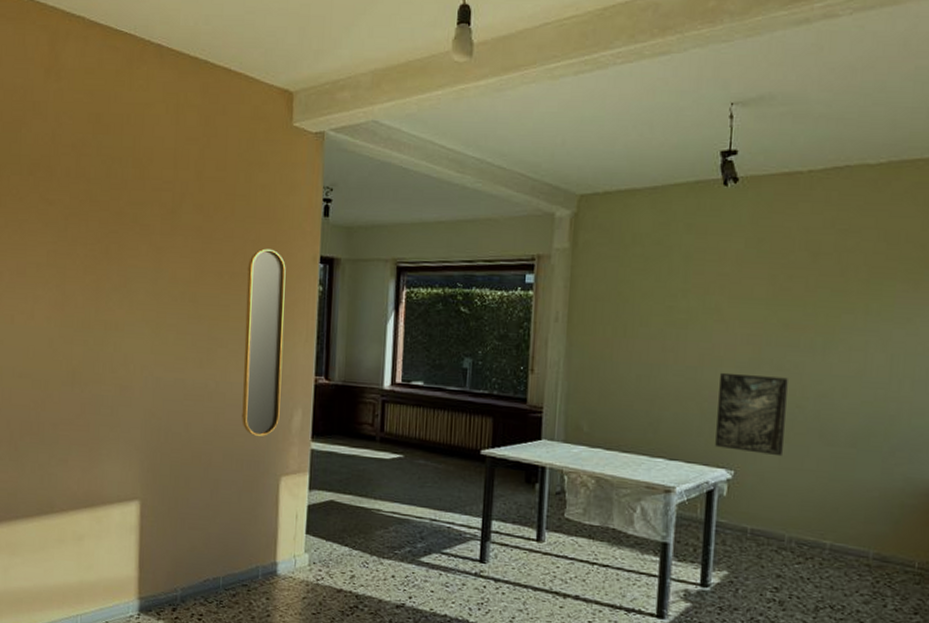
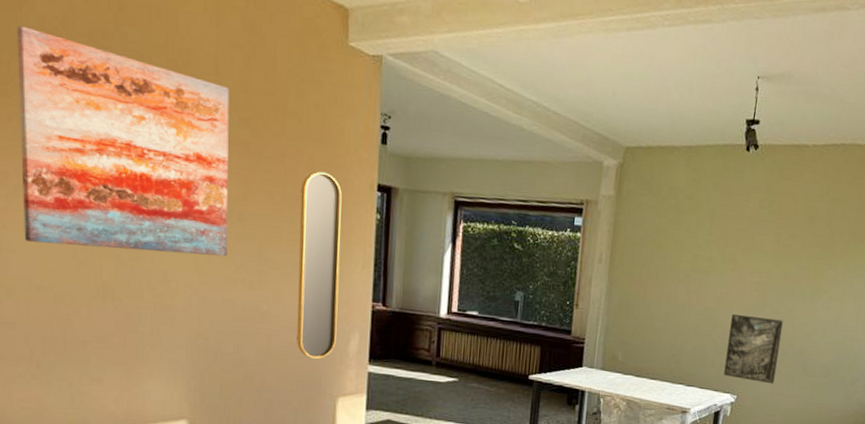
wall art: none [11,145,186,337] -> present [16,25,230,257]

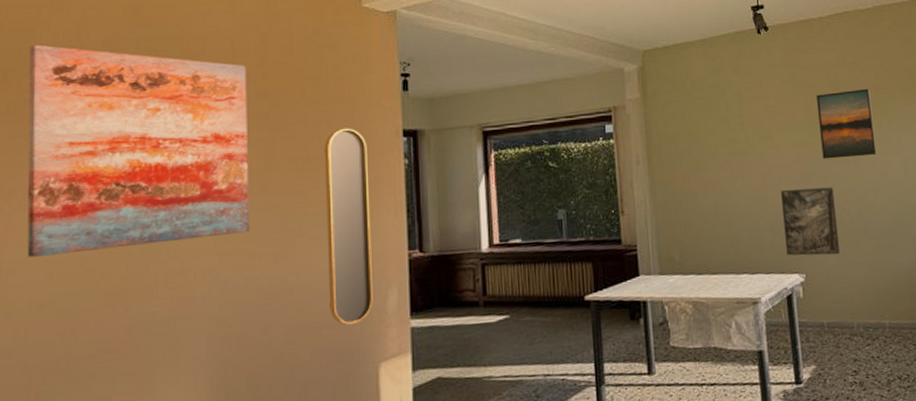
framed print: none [780,226,845,298] -> present [816,88,877,159]

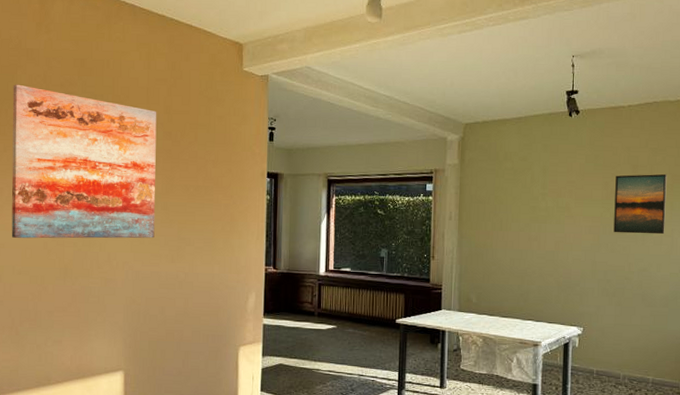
home mirror: present [325,128,373,325] -> none [207,166,240,315]
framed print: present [781,187,841,256] -> none [569,255,619,316]

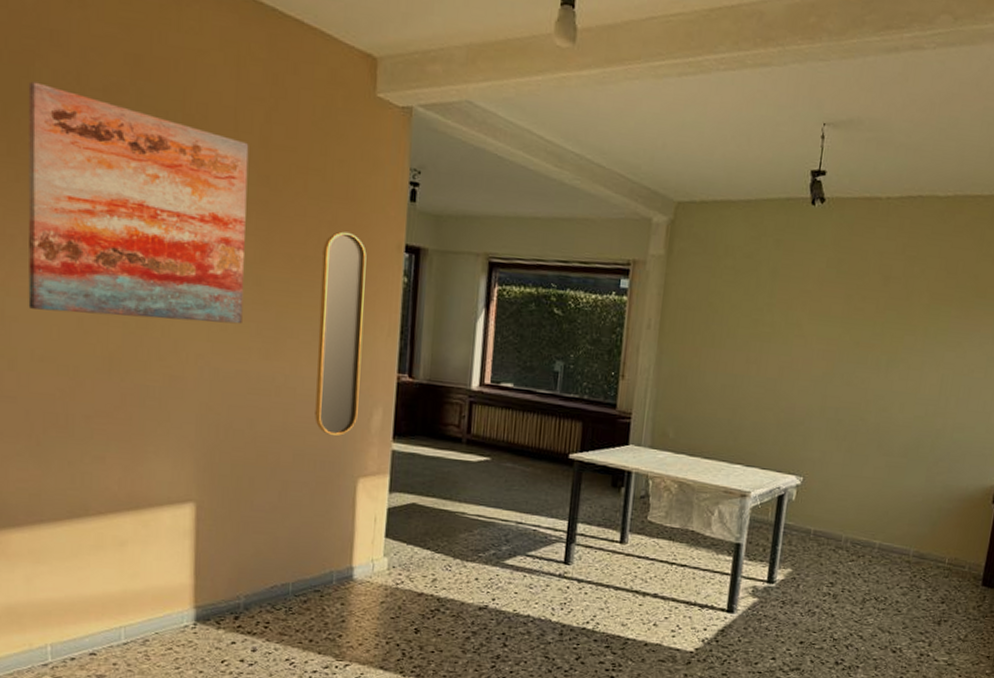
home mirror: none [207,166,240,315] -> present [315,231,367,436]
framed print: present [613,173,667,235] -> none [852,287,925,367]

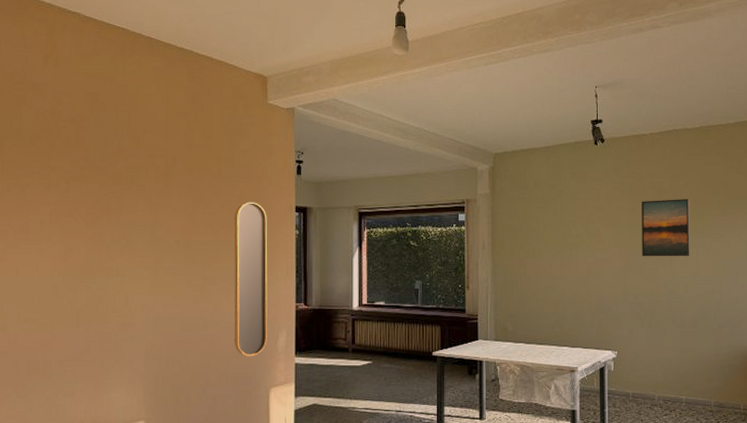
wall art: present [28,81,249,324] -> none [16,120,177,283]
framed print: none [852,287,925,367] -> present [642,198,690,257]

